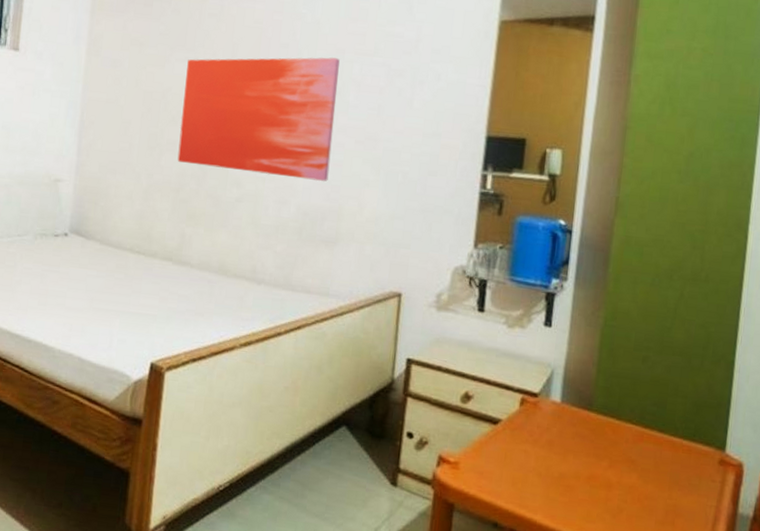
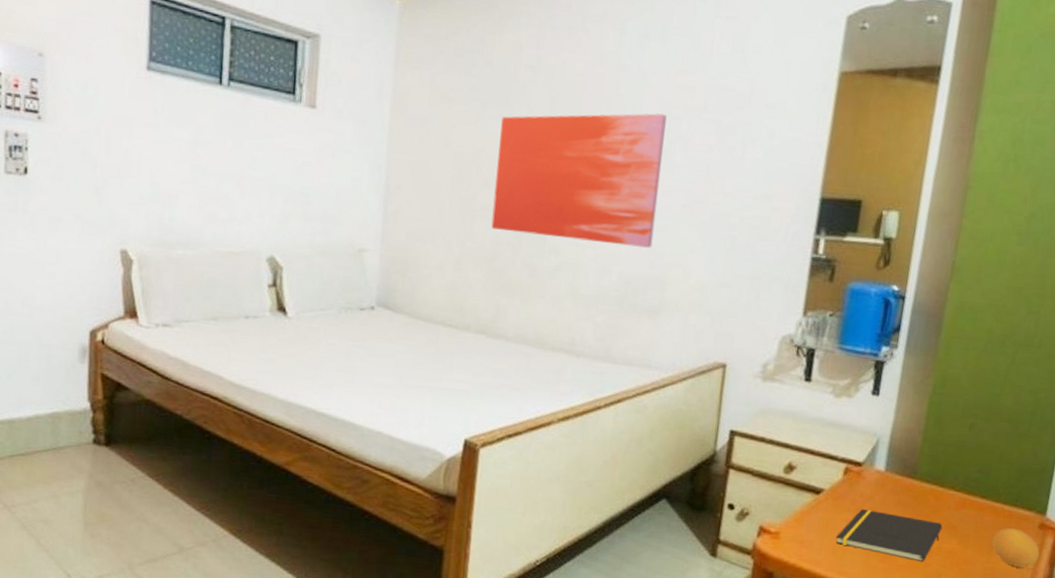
notepad: none [515,440,622,497] -> present [836,508,943,562]
fruit: none [672,463,722,505] -> present [992,528,1040,568]

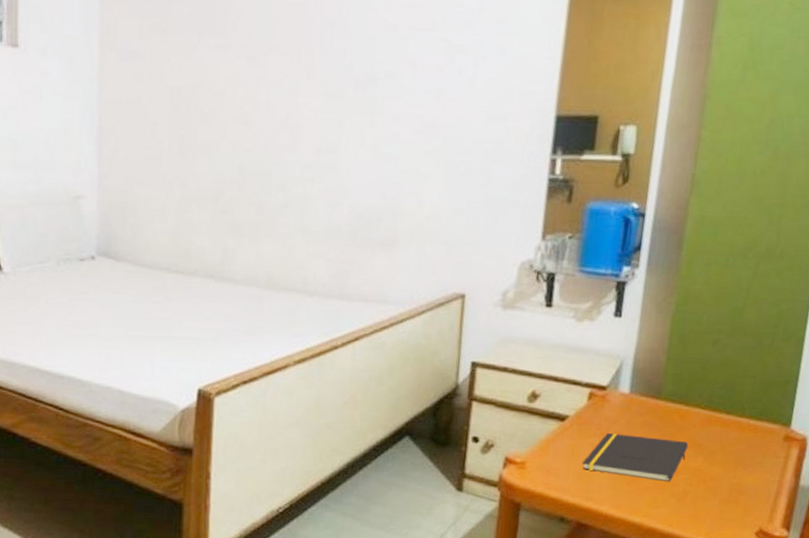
wall art: present [491,113,667,248] -> none [213,35,393,178]
fruit: present [992,528,1040,568] -> none [737,442,785,480]

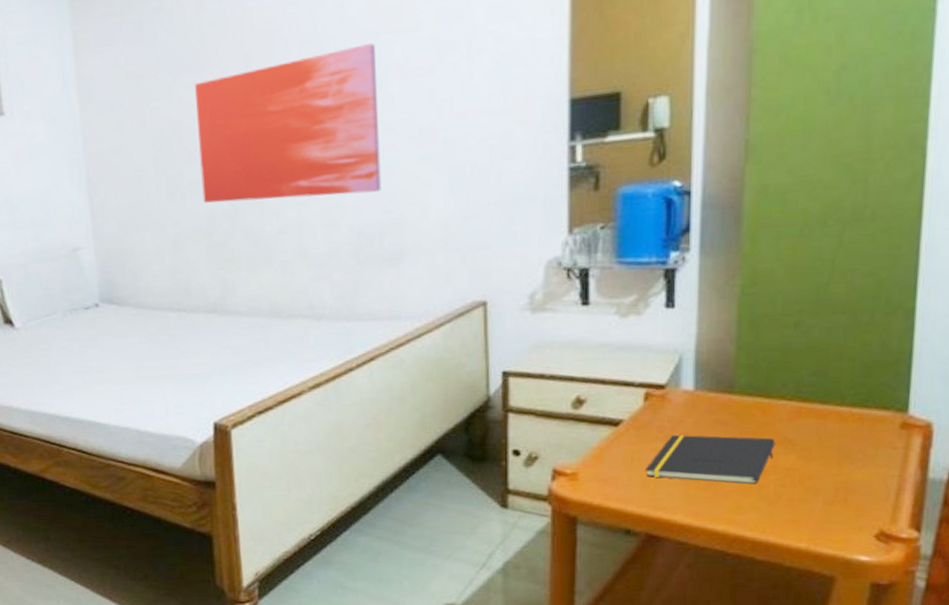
wall art: none [213,35,393,178] -> present [195,43,381,203]

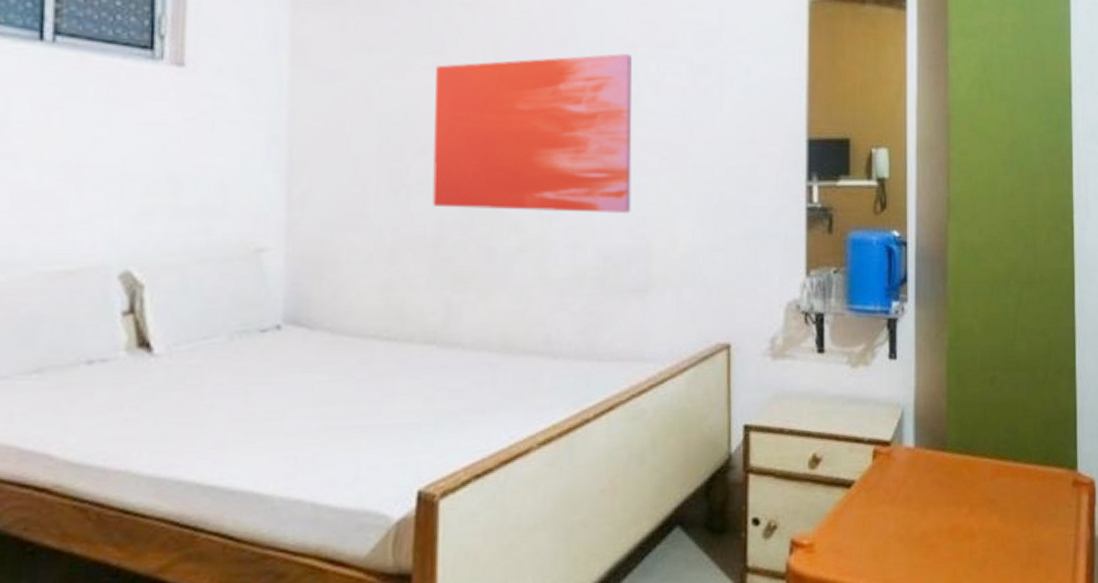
notepad: present [646,434,776,485] -> none [875,496,981,550]

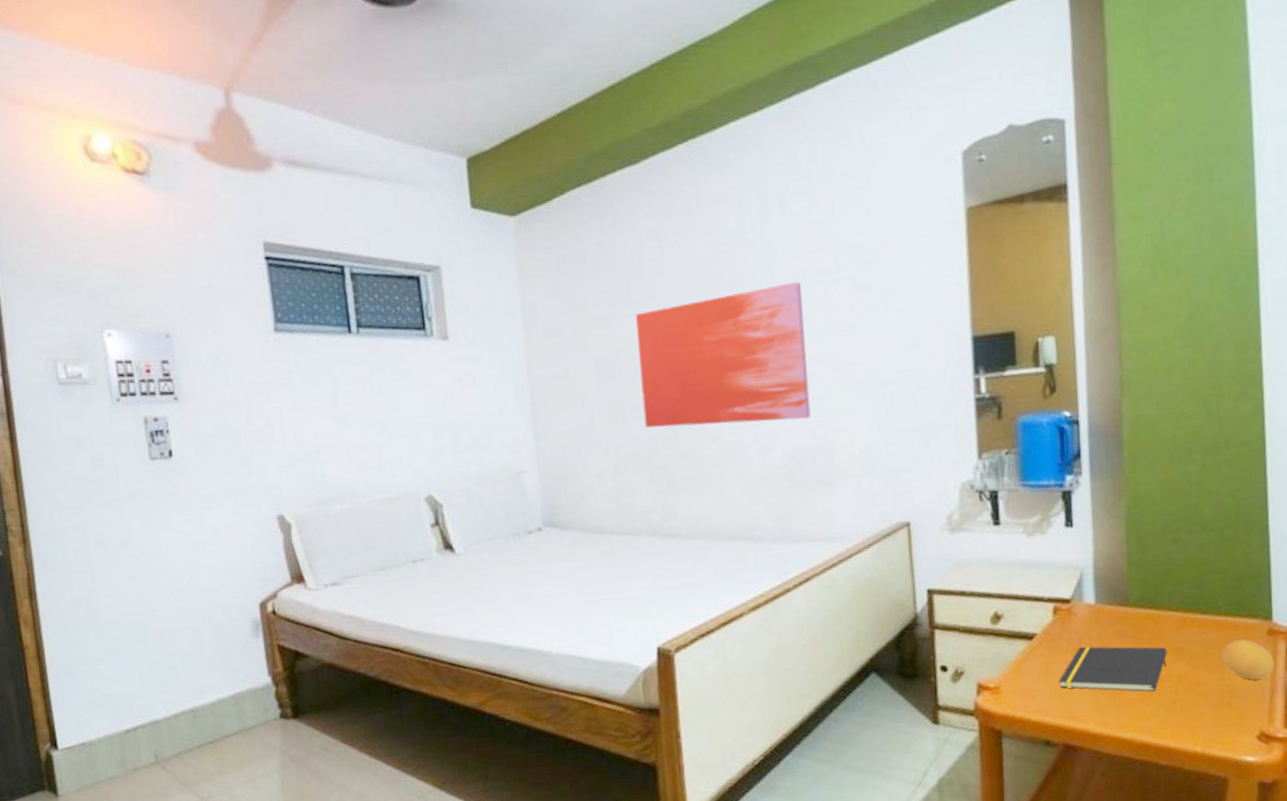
notepad: none [875,496,981,550] -> present [1059,646,1168,692]
fruit: none [1031,491,1078,536] -> present [1221,639,1274,680]

